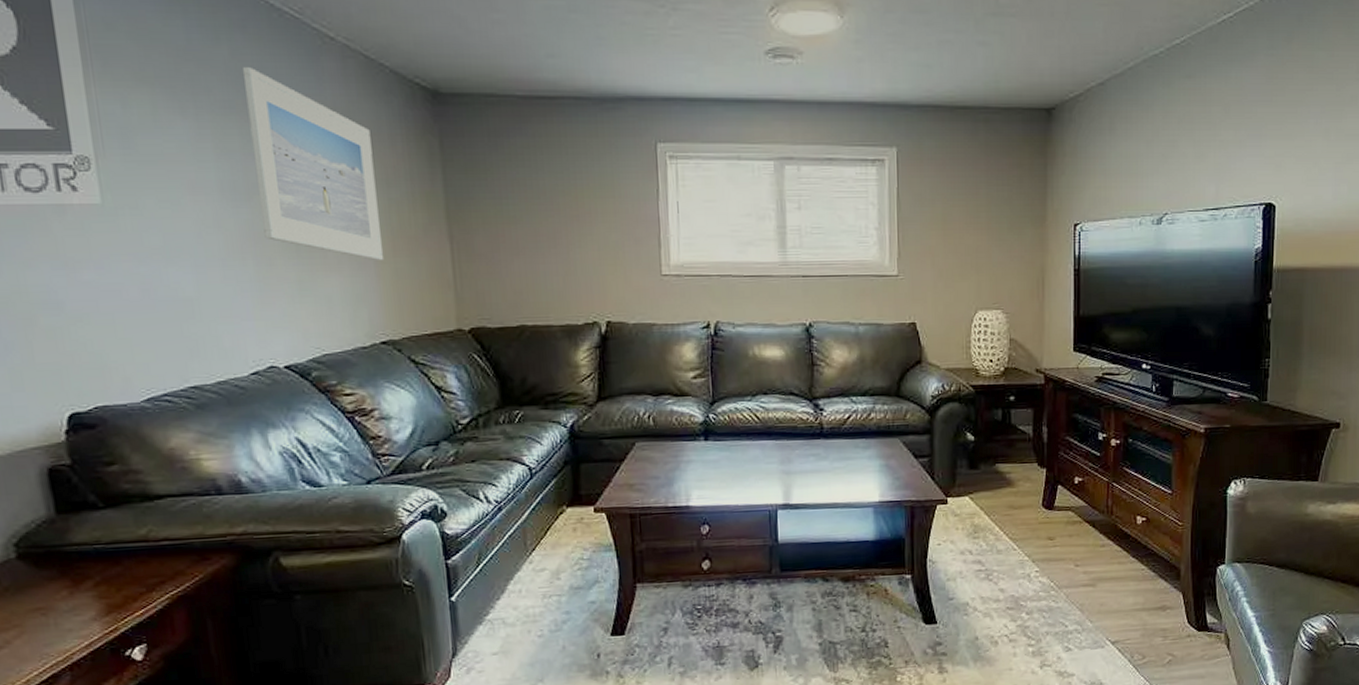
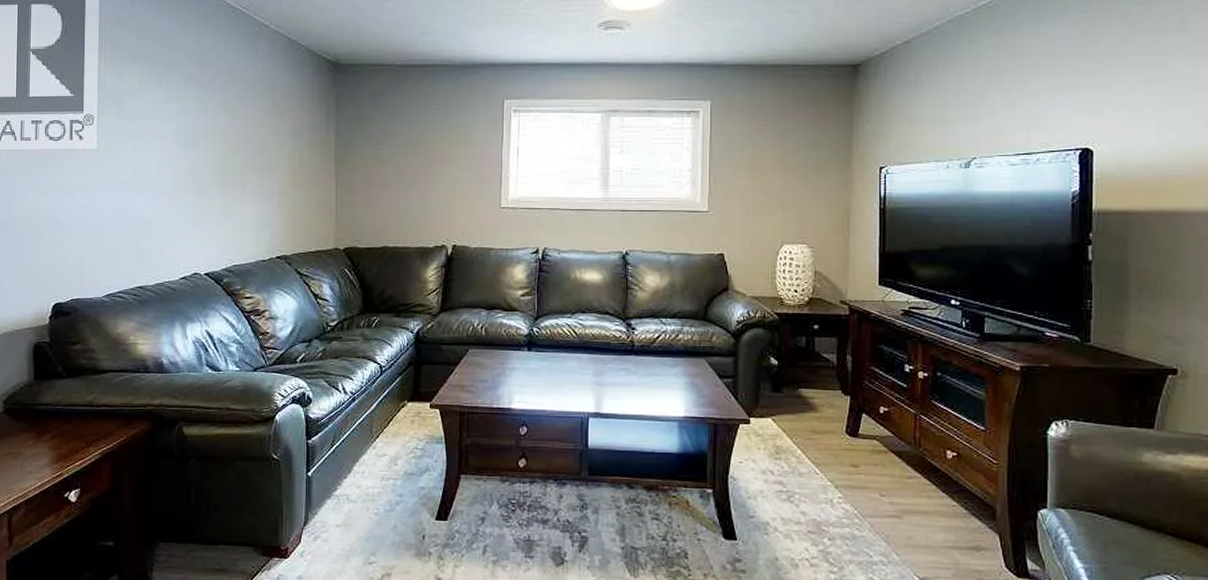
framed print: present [242,67,383,261] -> none [202,49,286,193]

